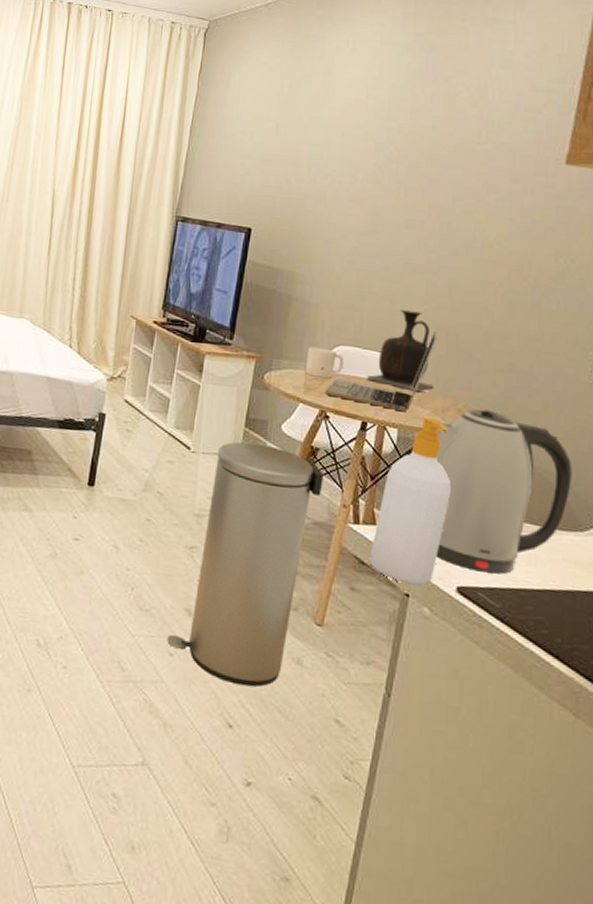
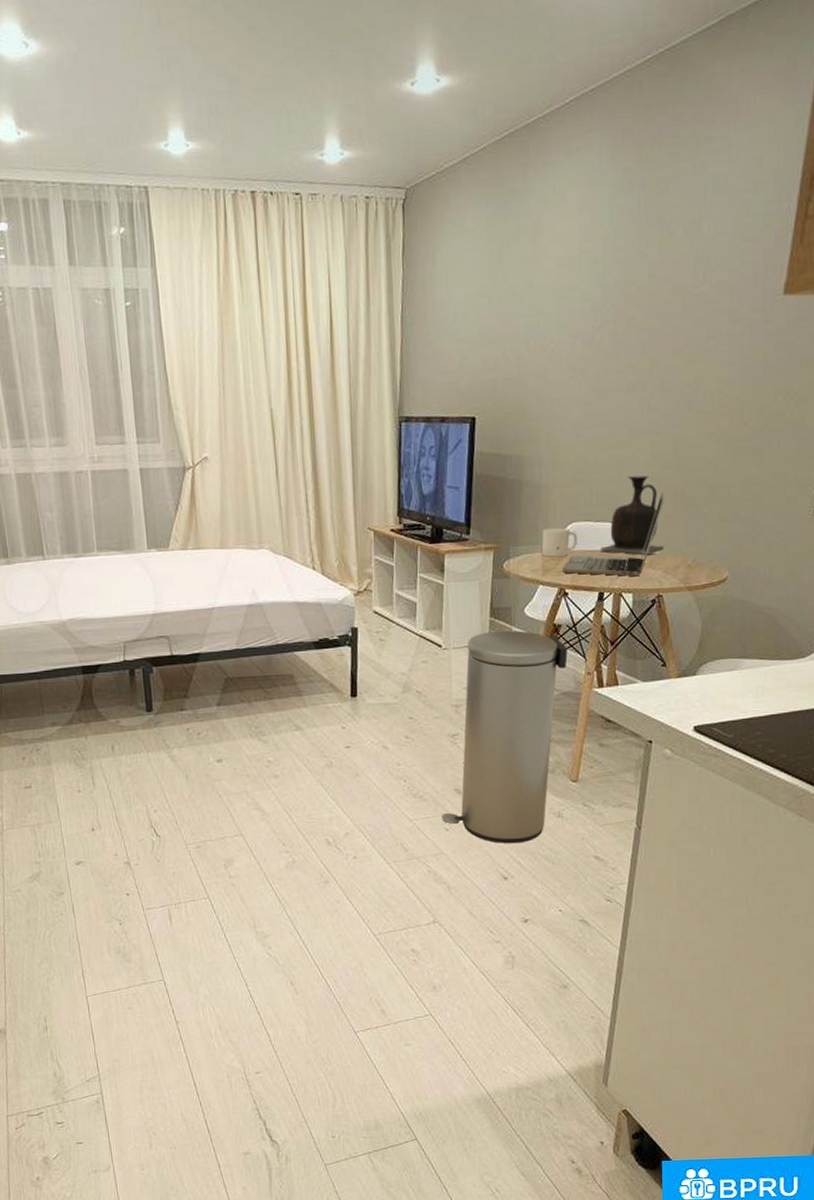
soap bottle: present [368,416,452,586] -> none [614,577,685,732]
kettle: present [436,409,573,574] -> none [669,560,794,710]

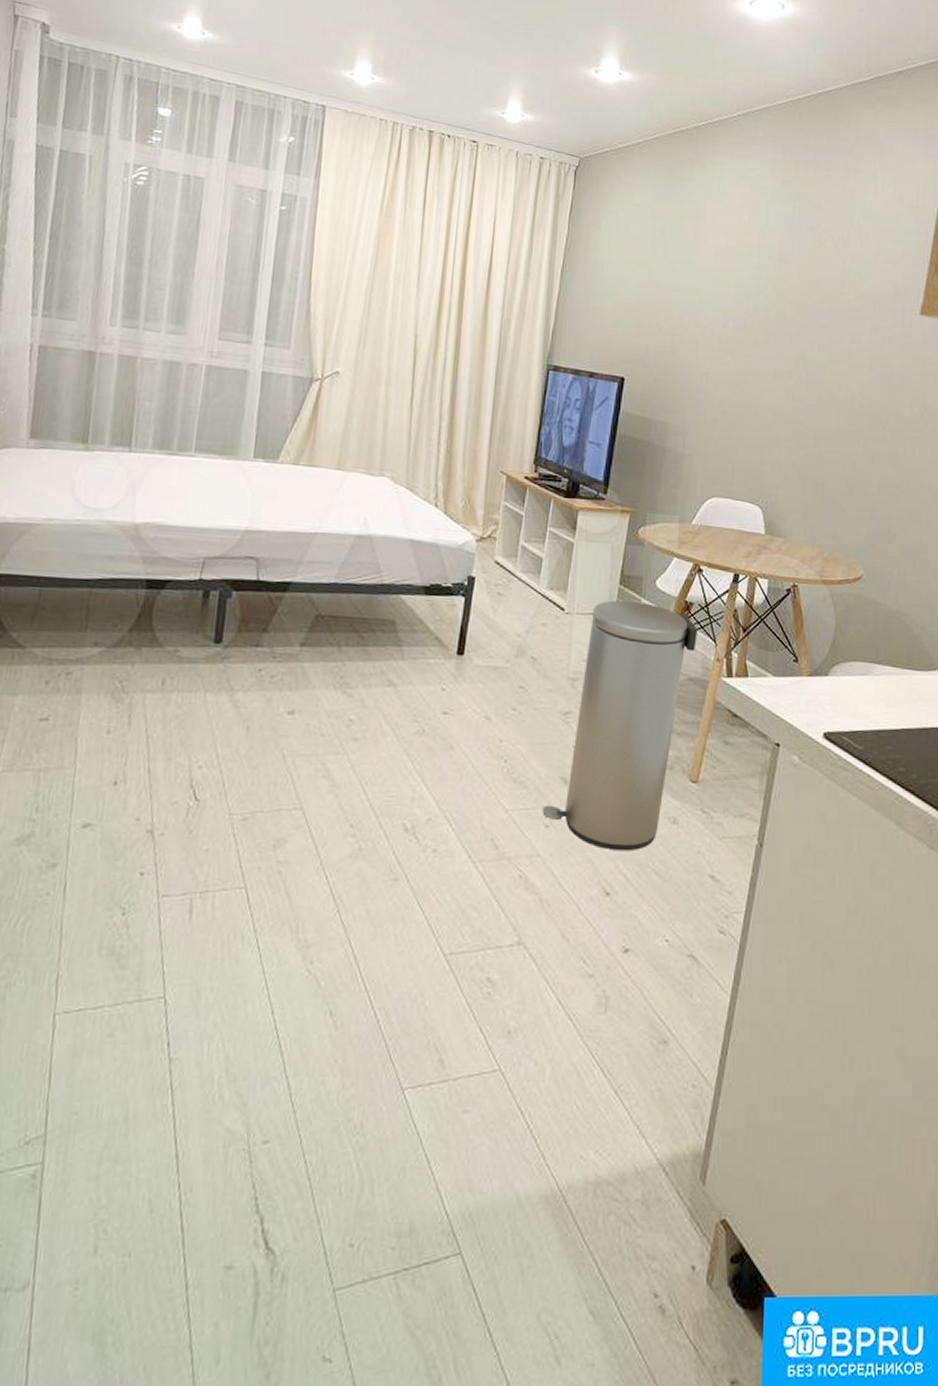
mug: present [541,527,578,558] -> none [679,499,717,532]
laptop: present [562,493,665,577] -> none [699,481,805,563]
vase: present [601,475,665,555] -> none [739,460,802,542]

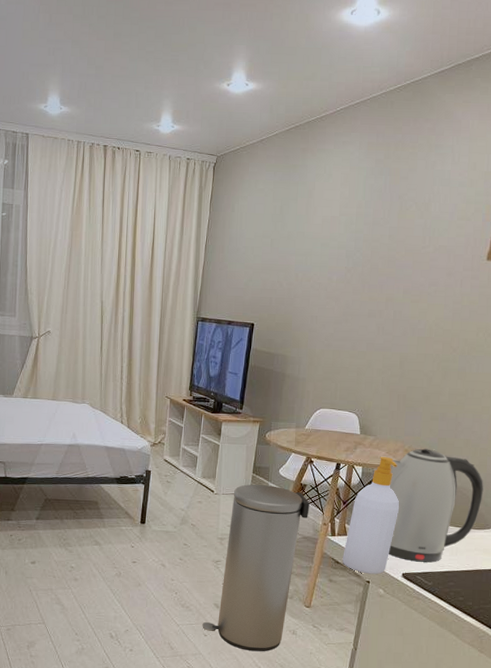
soap bottle: none [741,566,819,734] -> present [342,456,400,575]
kettle: none [804,556,927,717] -> present [388,448,484,563]

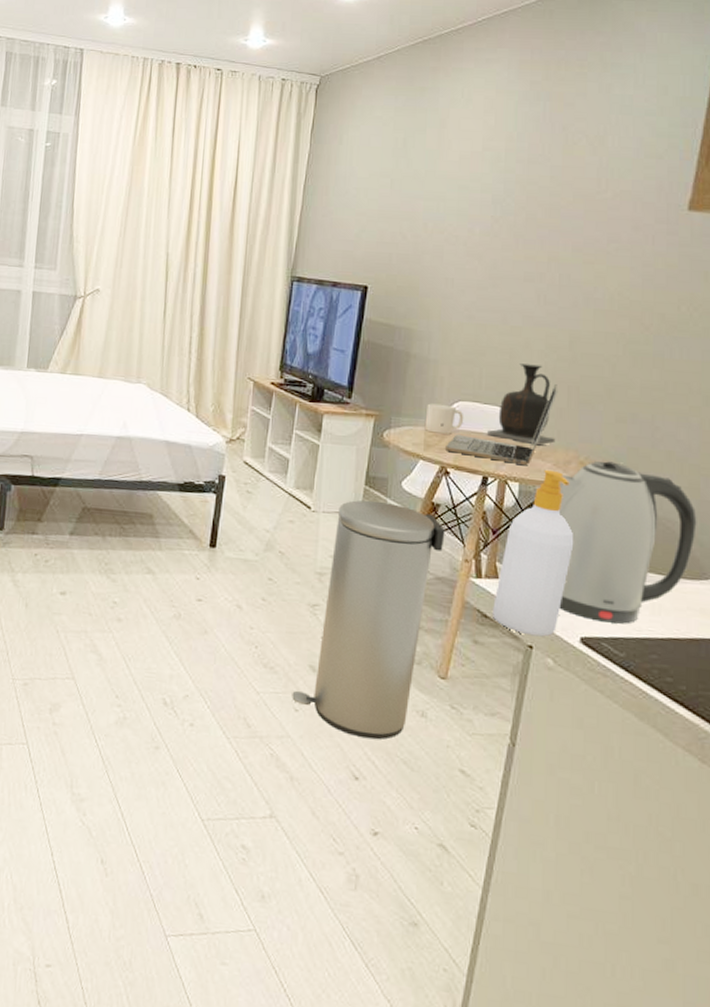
mug: none [295,411,324,434] -> present [424,403,464,435]
laptop: none [310,394,391,454] -> present [445,384,559,466]
vase: none [340,379,388,439] -> present [487,363,556,446]

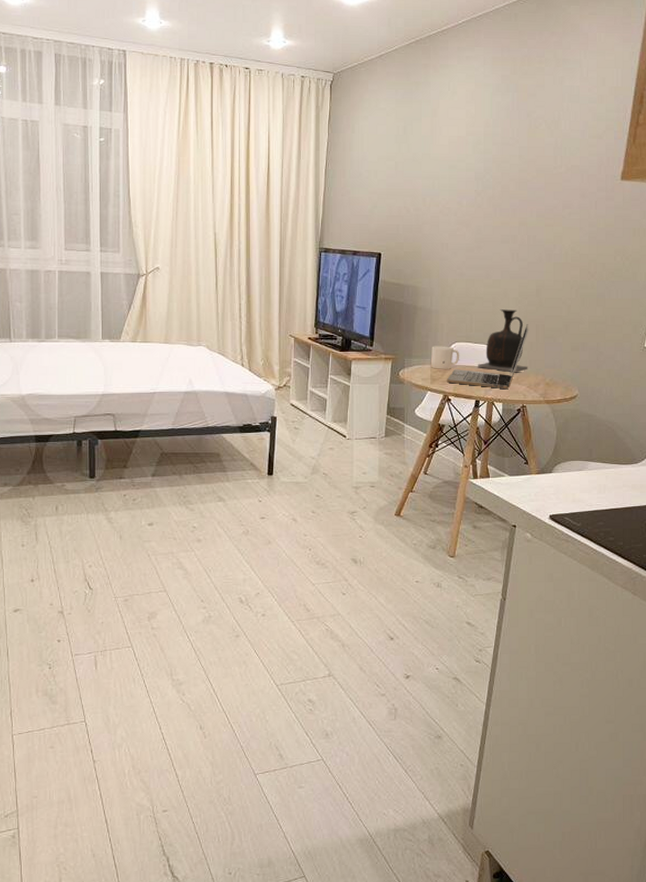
pedal bin: present [292,500,445,740] -> none [340,426,449,608]
soap bottle: present [491,469,574,637] -> none [485,391,544,518]
kettle: present [558,461,697,624] -> none [532,381,629,502]

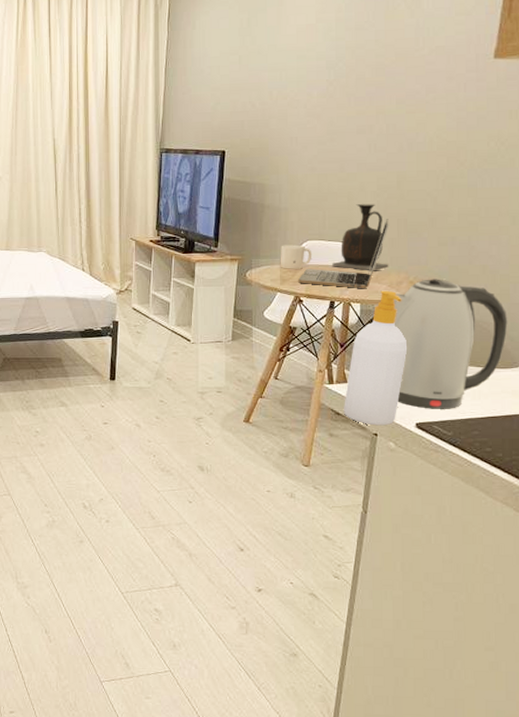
soap bottle: none [485,391,544,518] -> present [343,290,408,426]
kettle: none [532,381,629,502] -> present [393,279,508,409]

